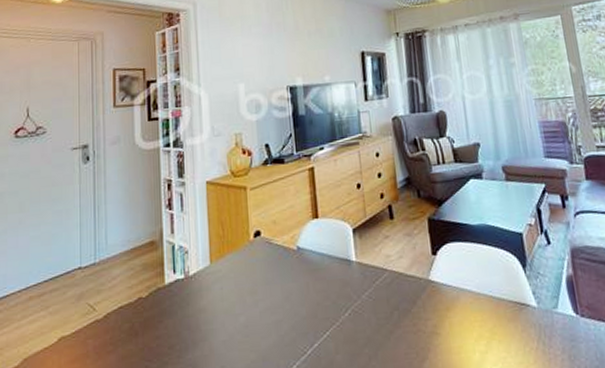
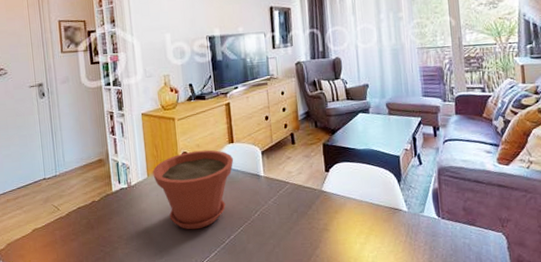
plant pot: none [217,227,319,336] -> present [153,149,234,230]

